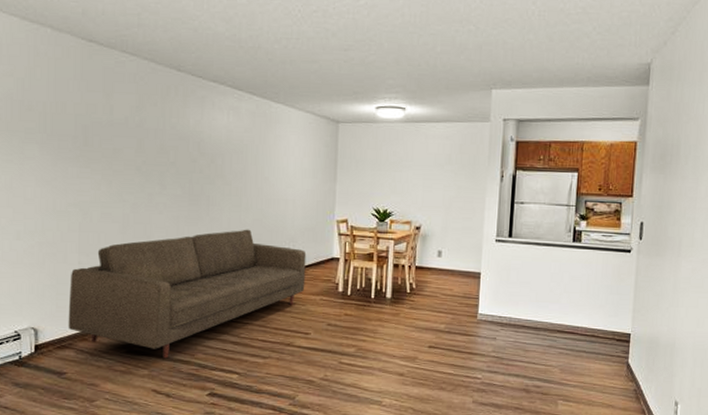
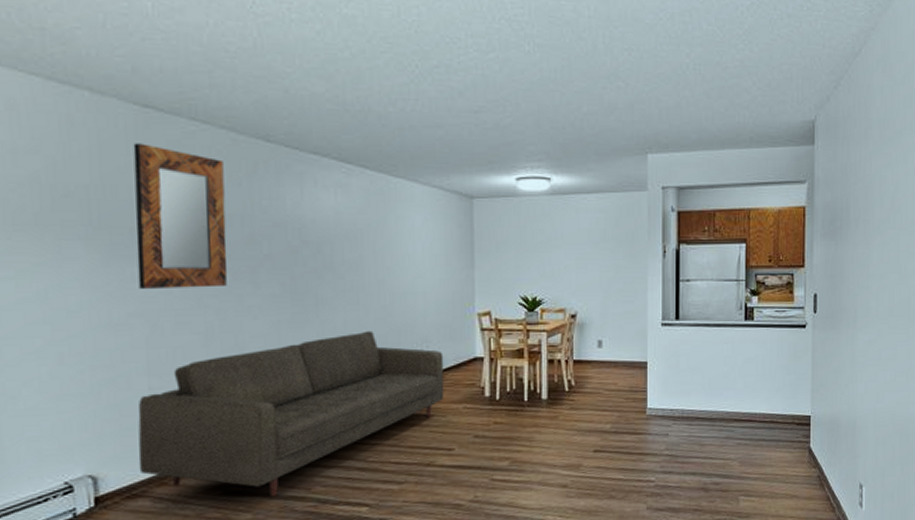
home mirror: none [76,70,144,186] -> present [133,143,228,289]

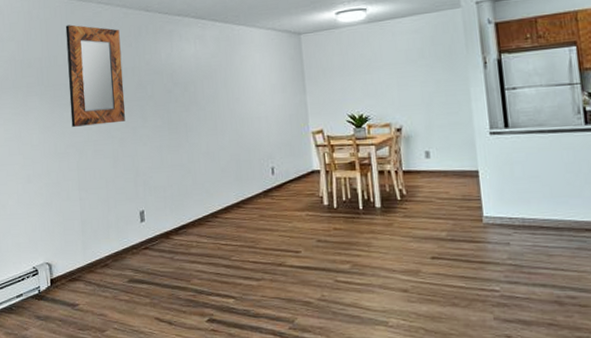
sofa: present [138,330,445,497] -> none [74,150,289,286]

